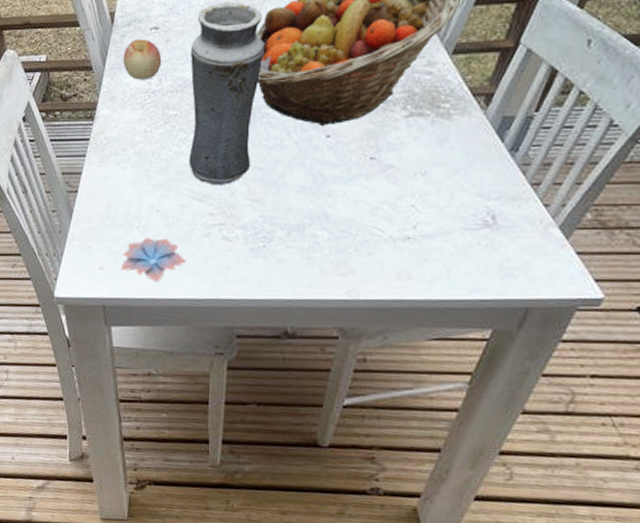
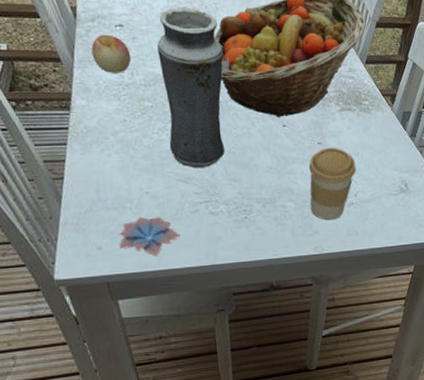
coffee cup: none [348,163,421,258] -> present [309,147,356,220]

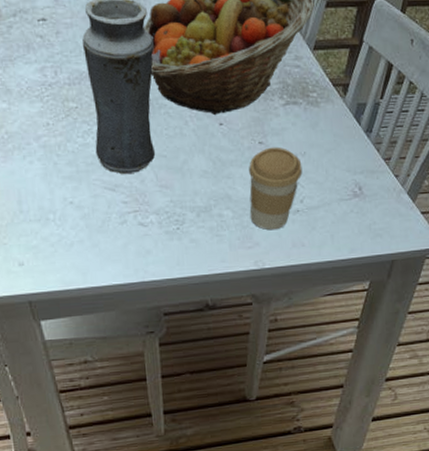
apple: present [91,34,131,73] -> none [12,30,55,72]
flower: present [119,217,180,255] -> none [42,229,107,272]

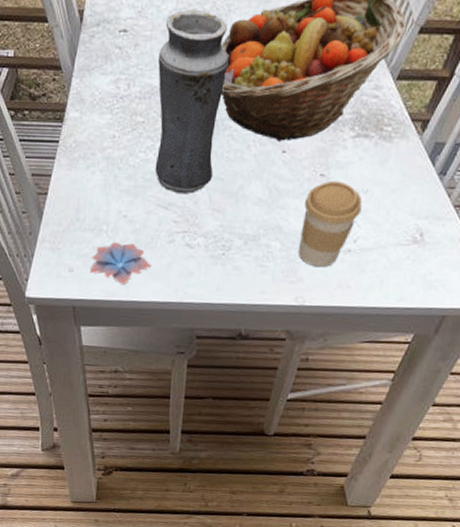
flower: none [42,229,107,272] -> present [89,242,152,284]

